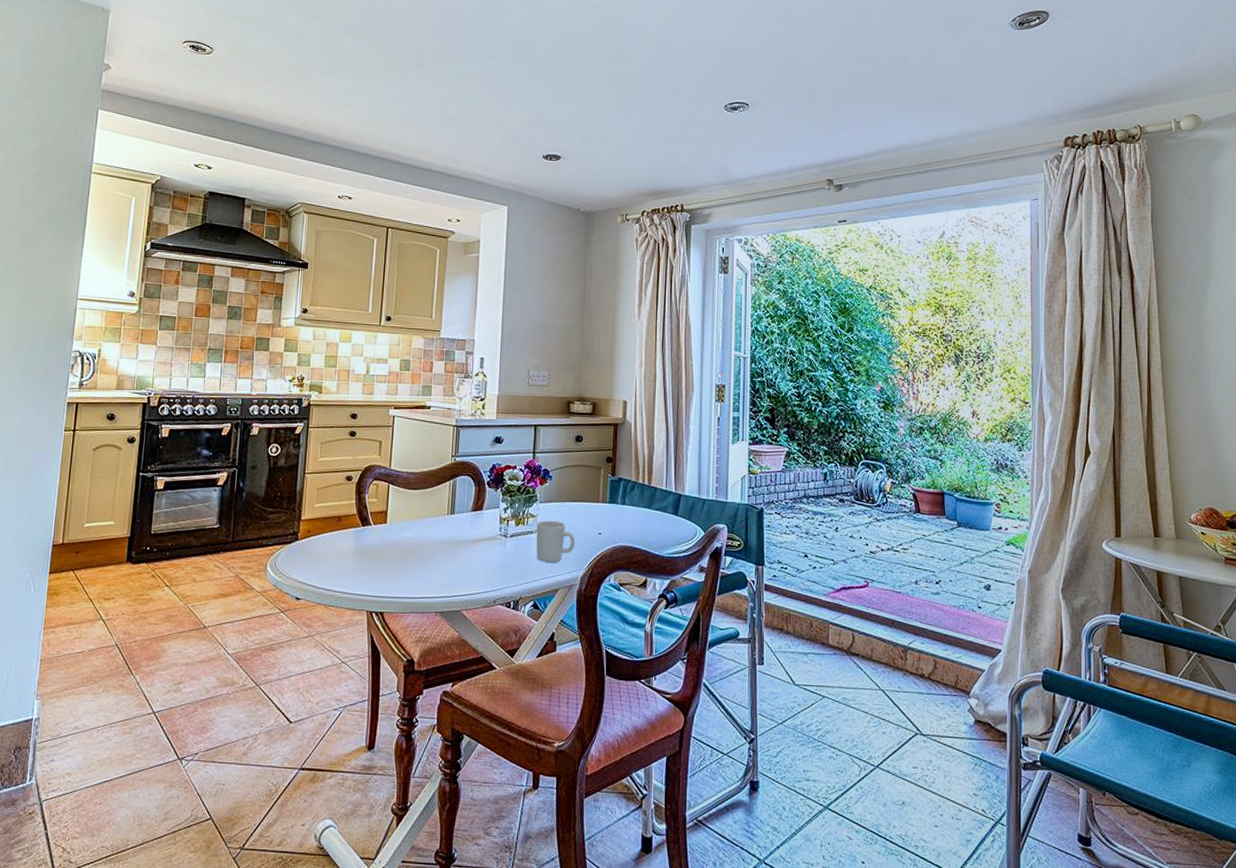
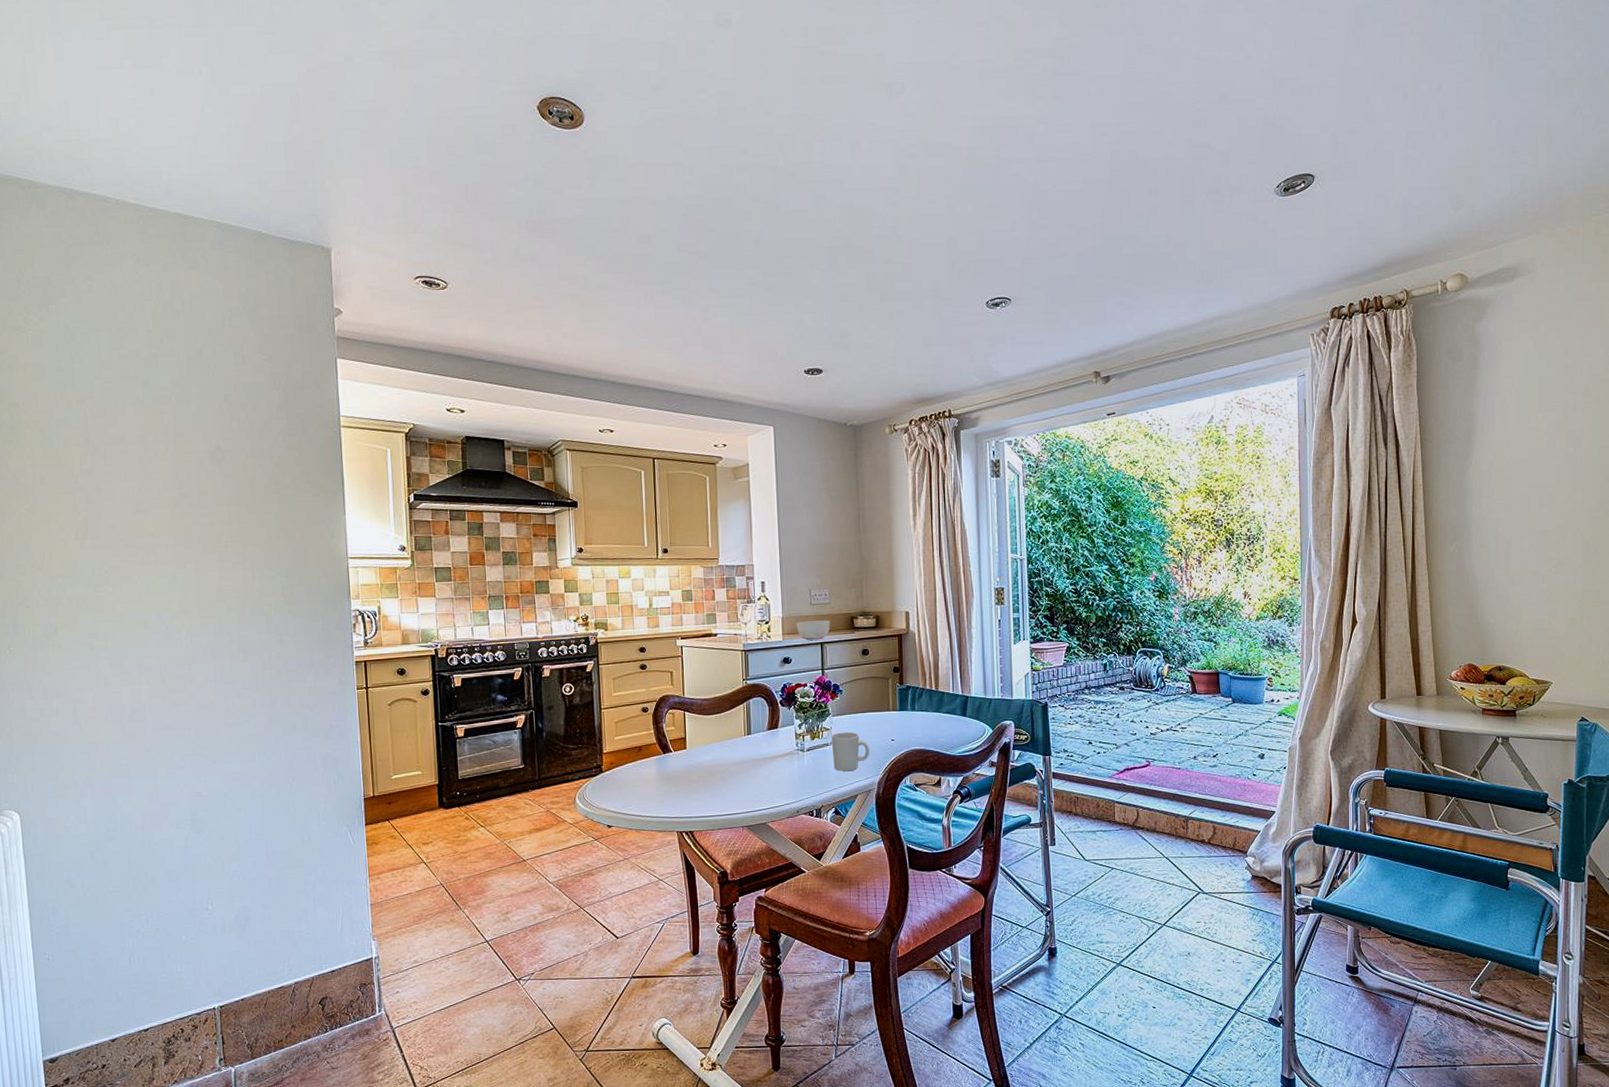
bowl: none [511,400,546,422] -> present [796,619,830,641]

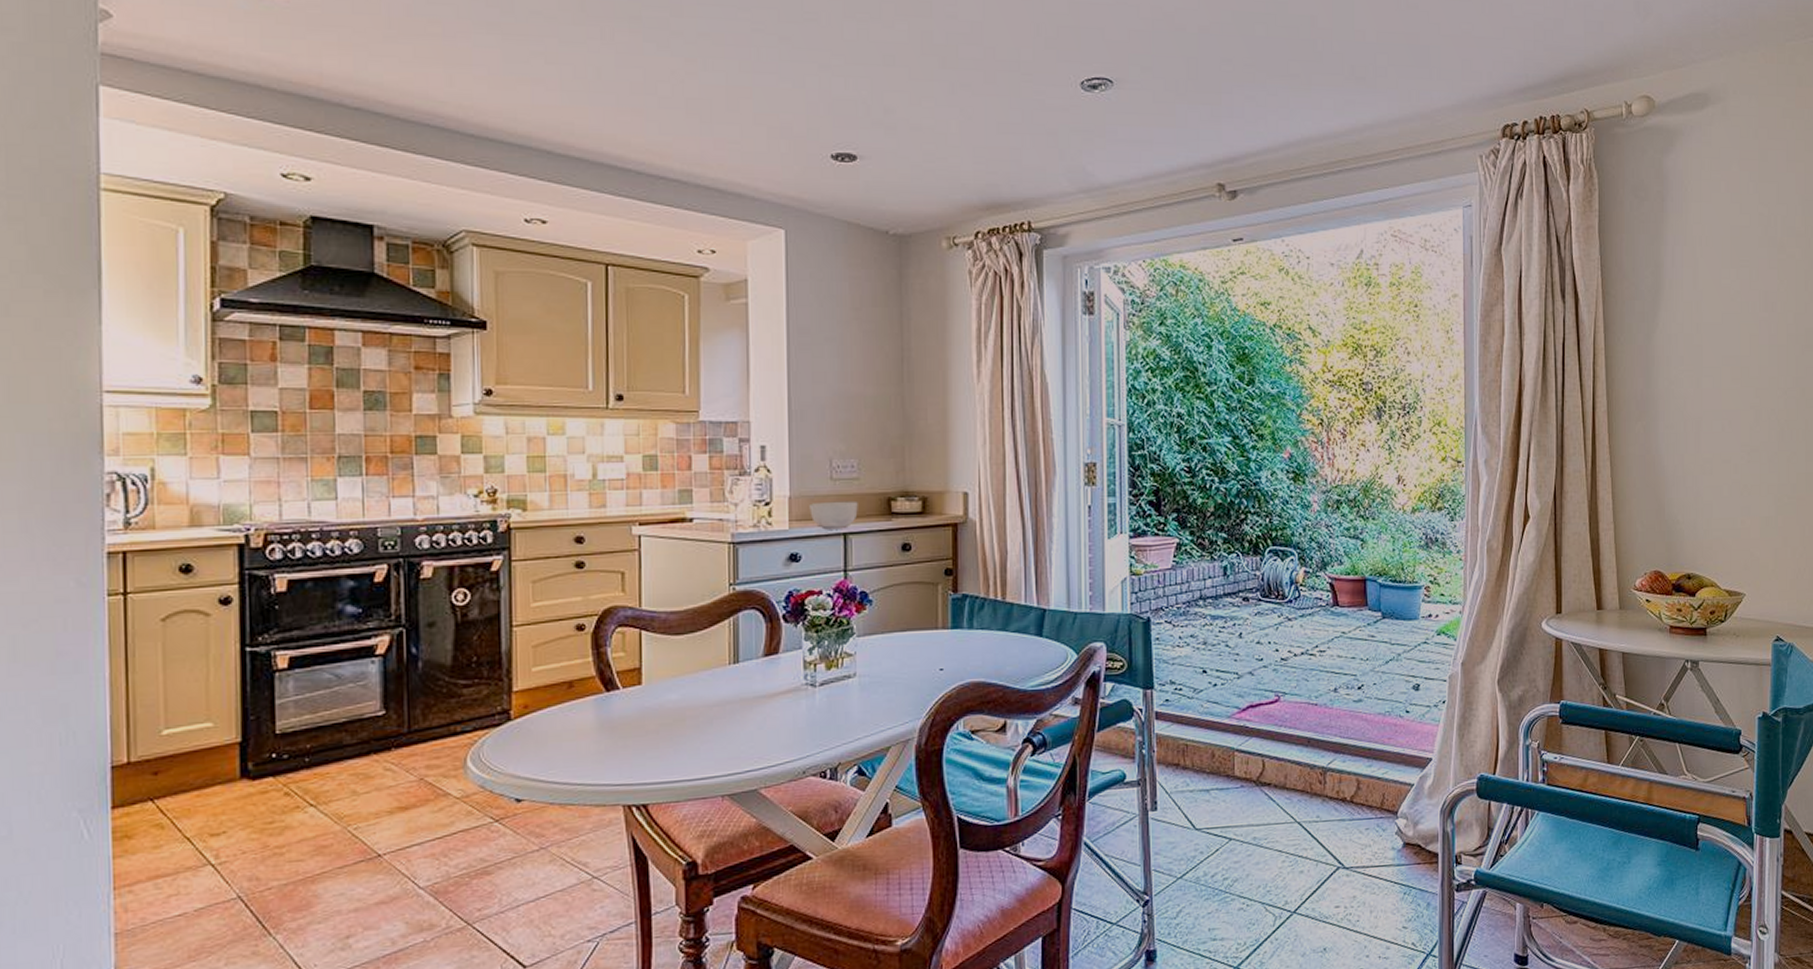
mug: present [831,732,870,772] -> none [855,658,909,715]

